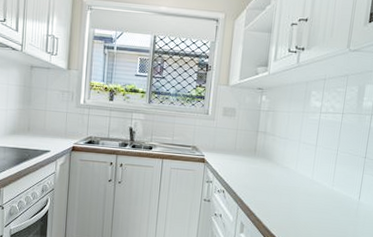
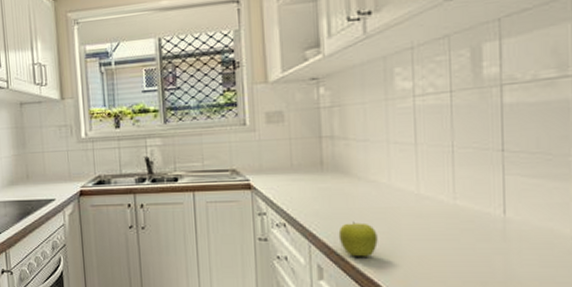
fruit: none [258,194,283,220] -> present [338,221,378,257]

